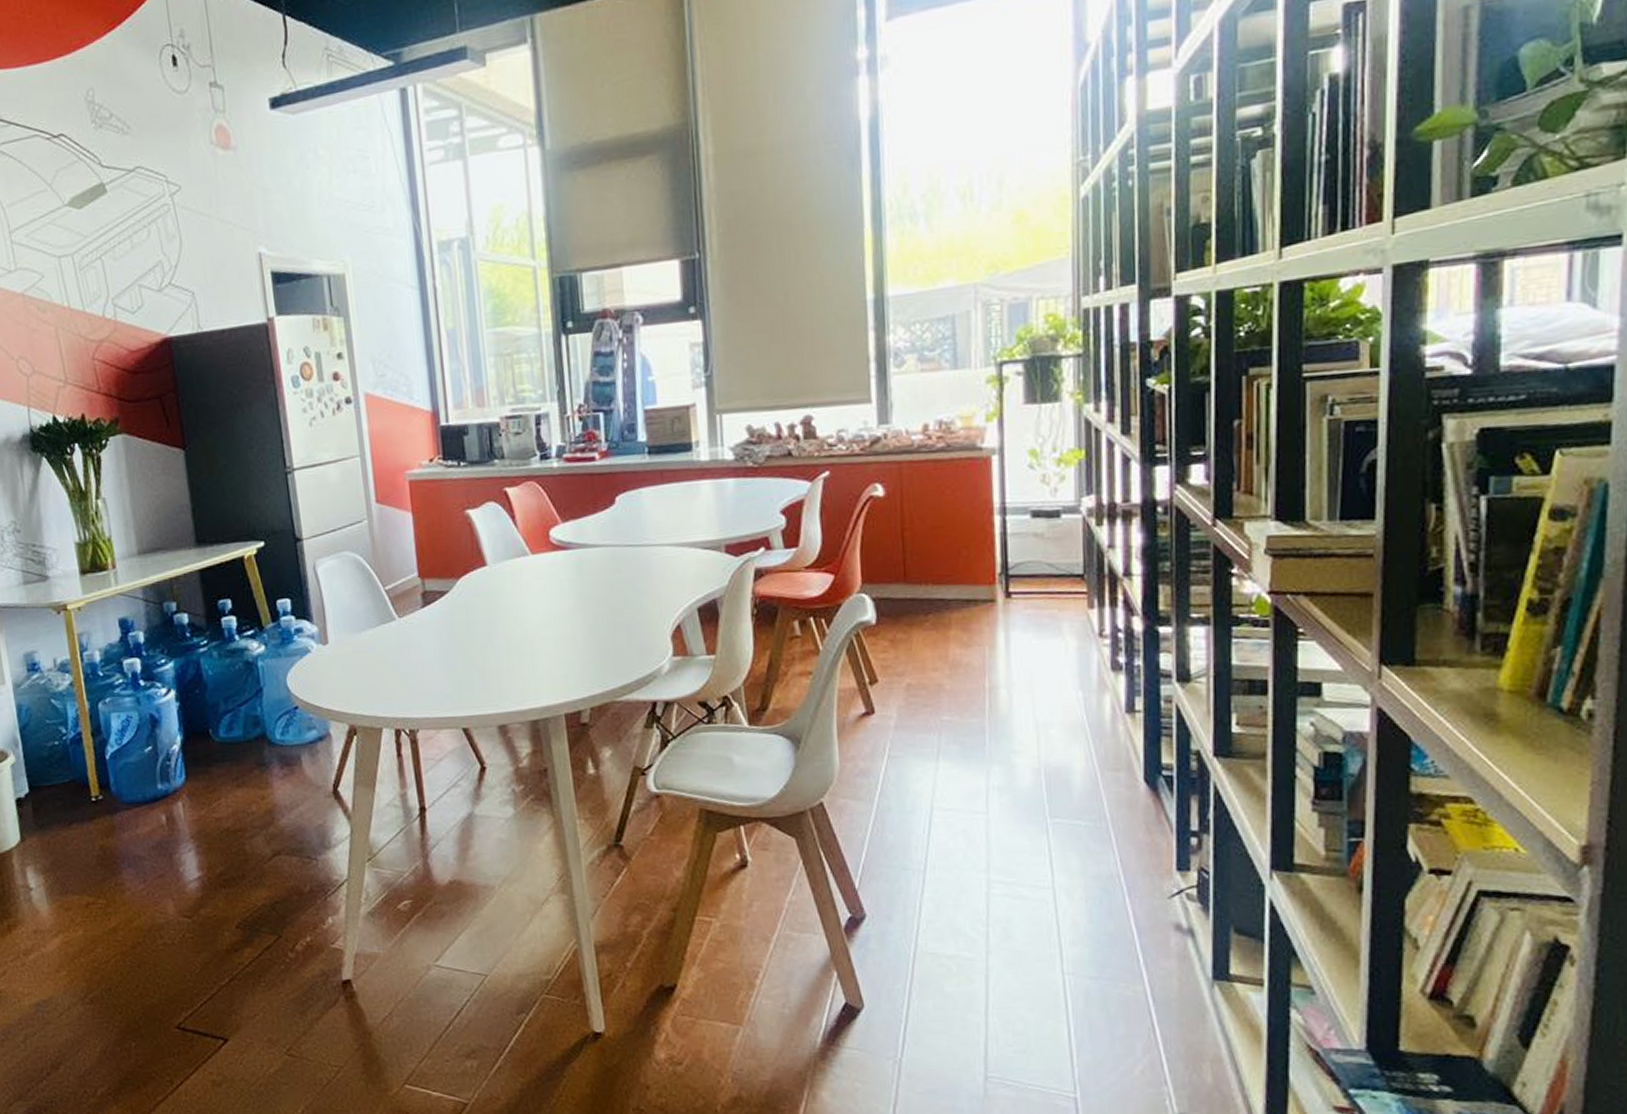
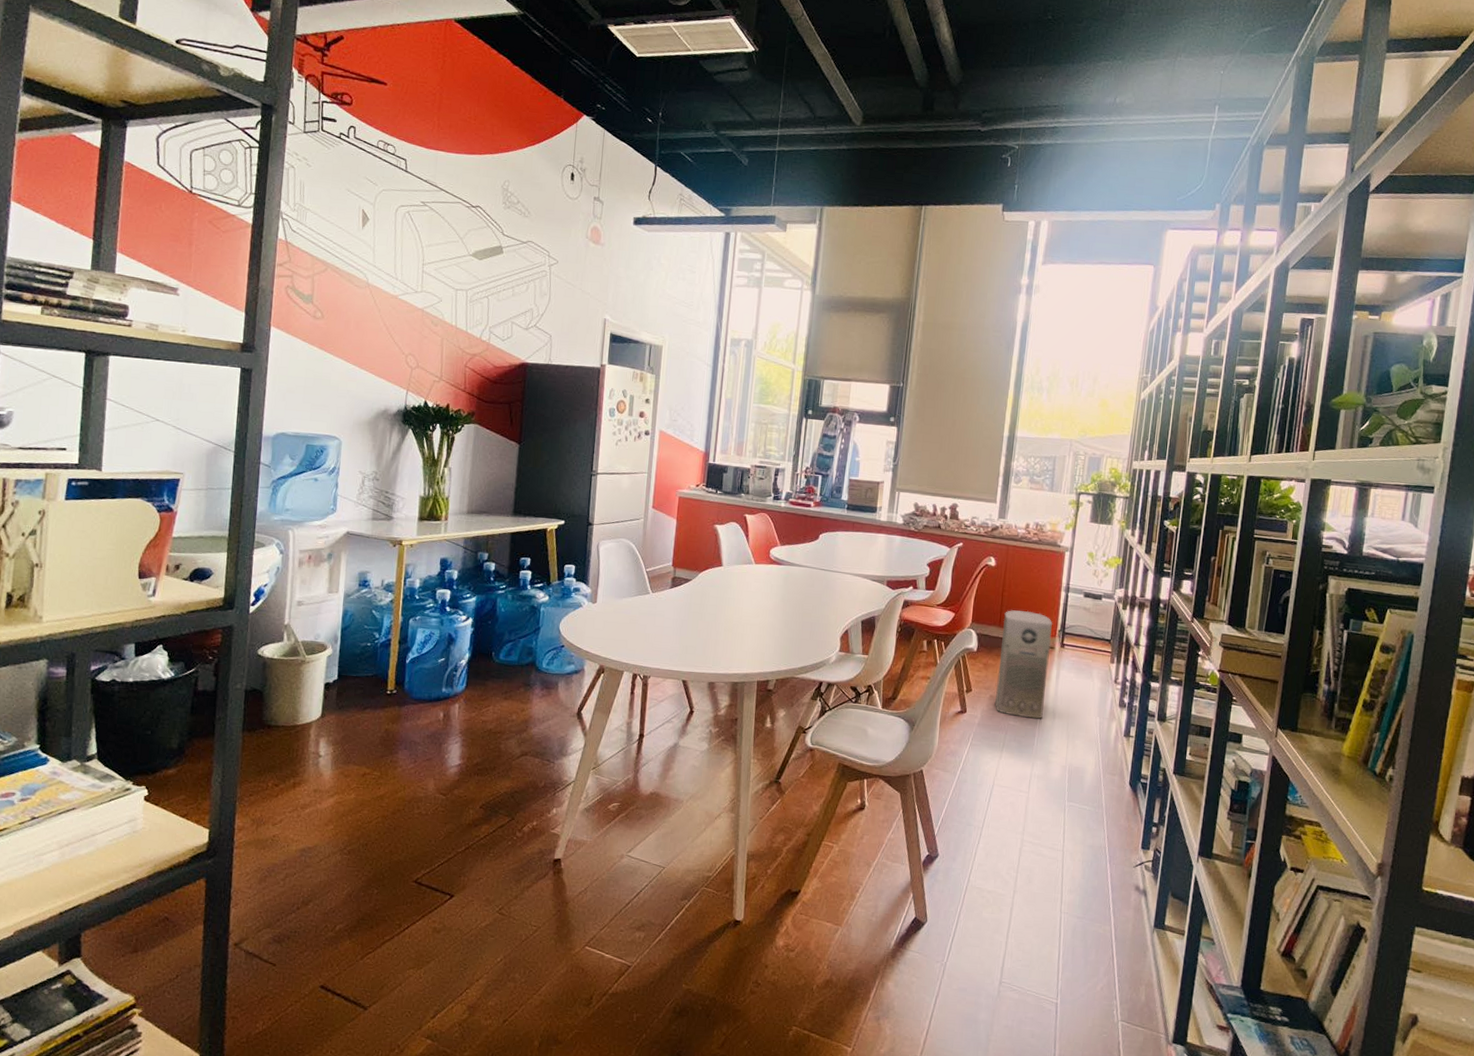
air purifier: none [909,552,993,708] -> present [995,610,1053,719]

